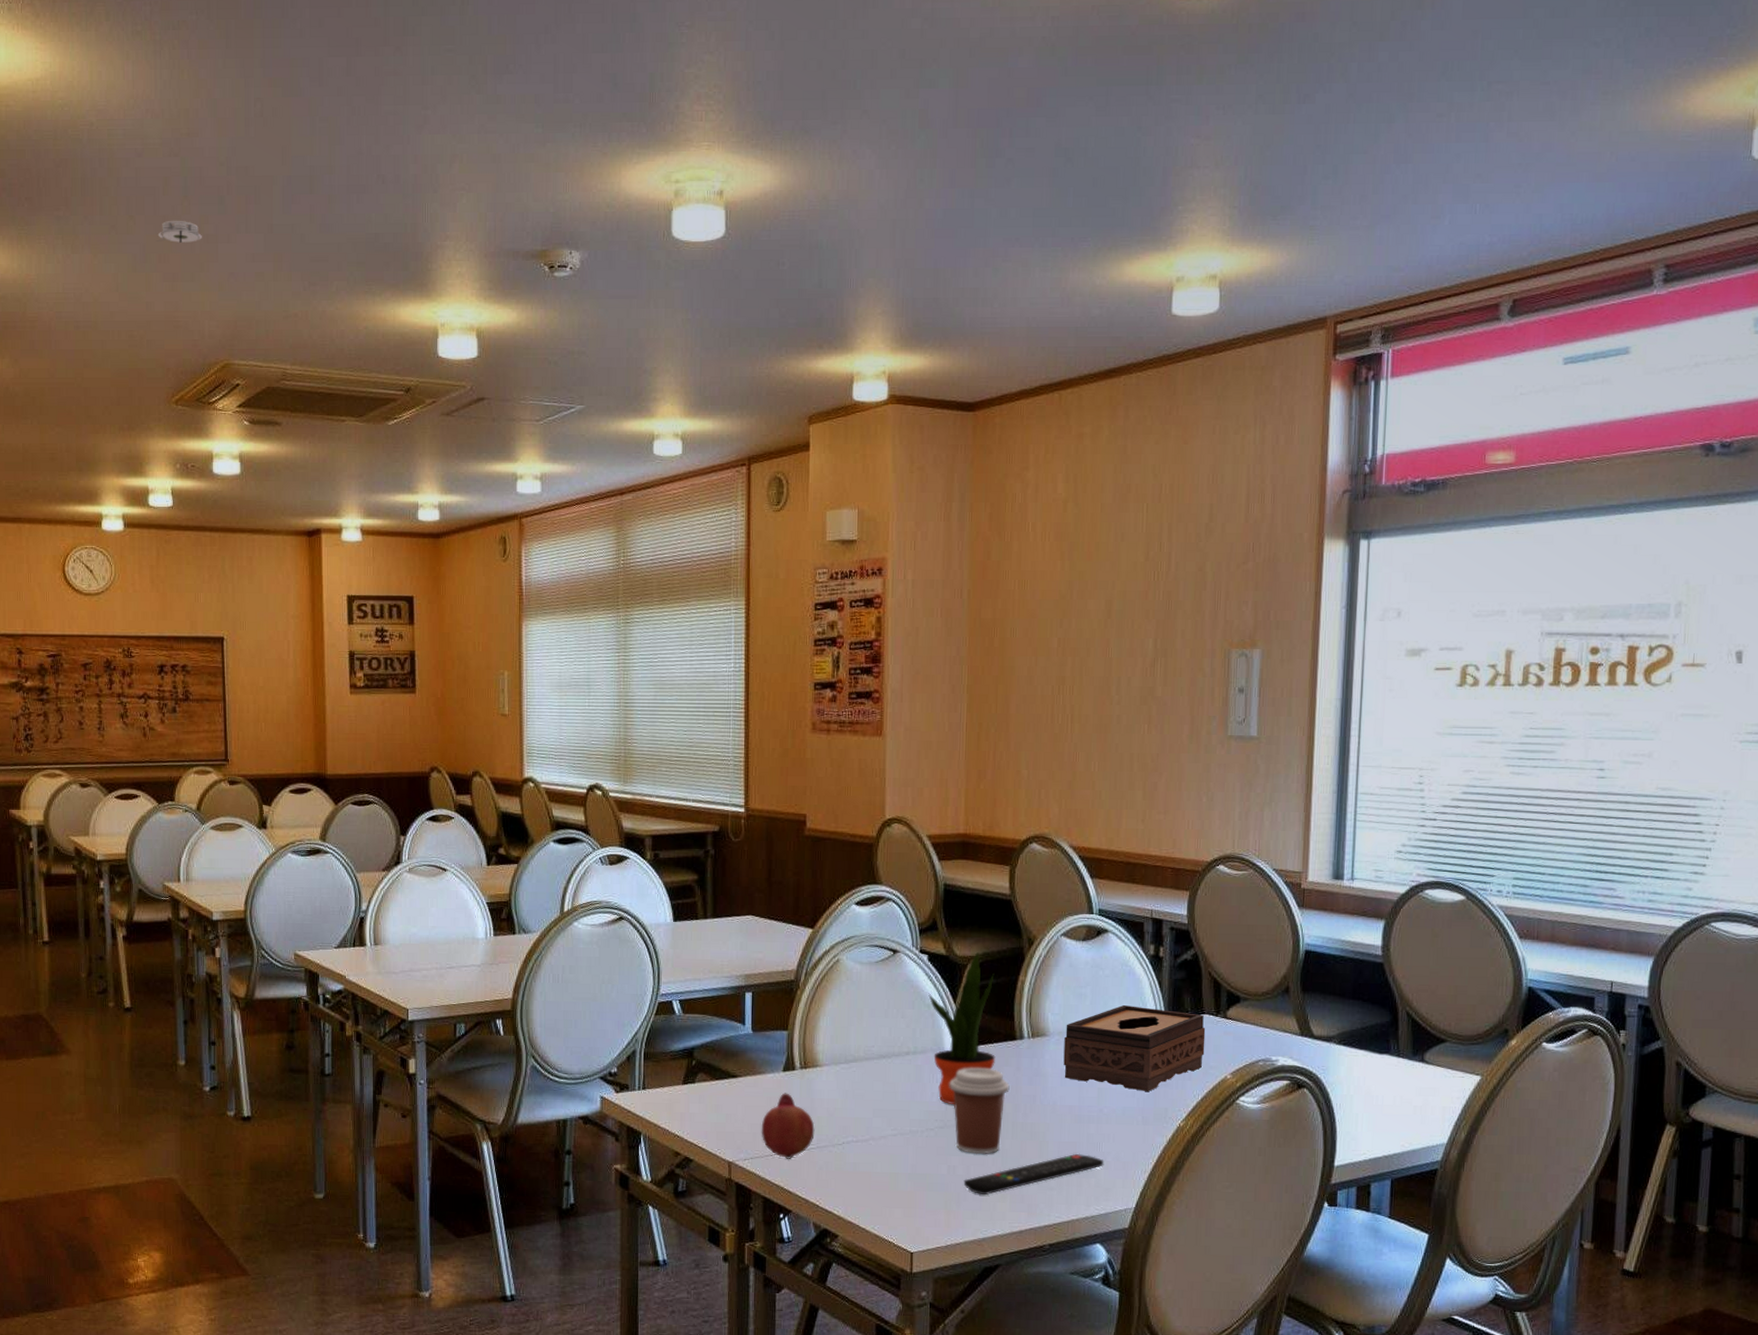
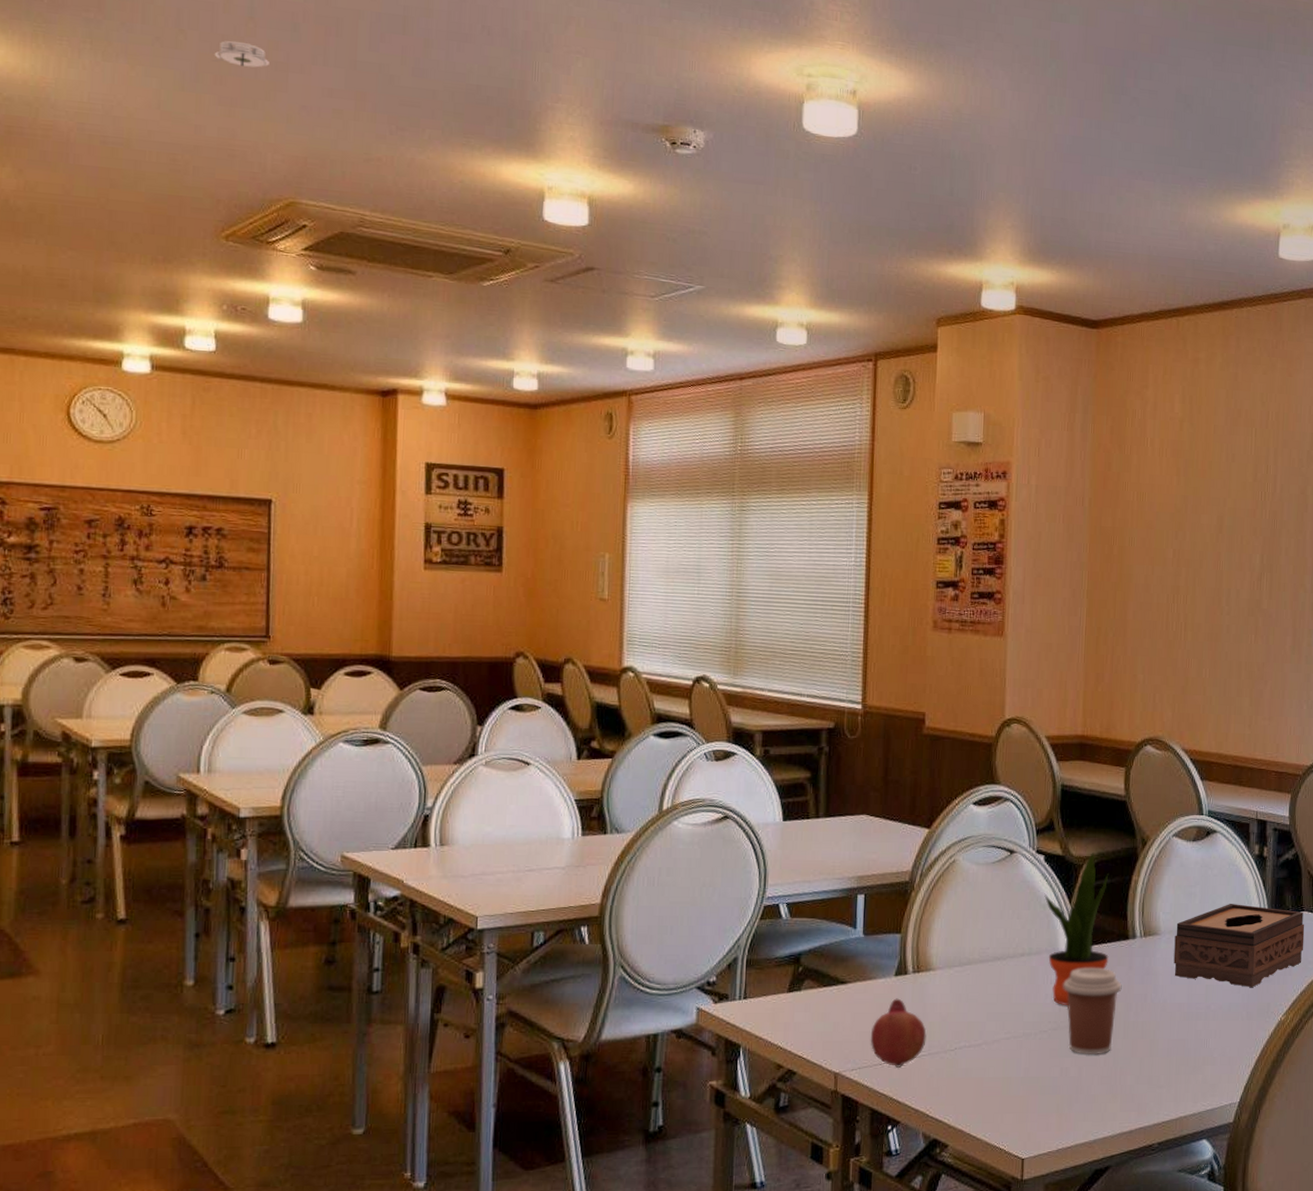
remote control: present [963,1153,1104,1195] -> none [1075,1050,1211,1097]

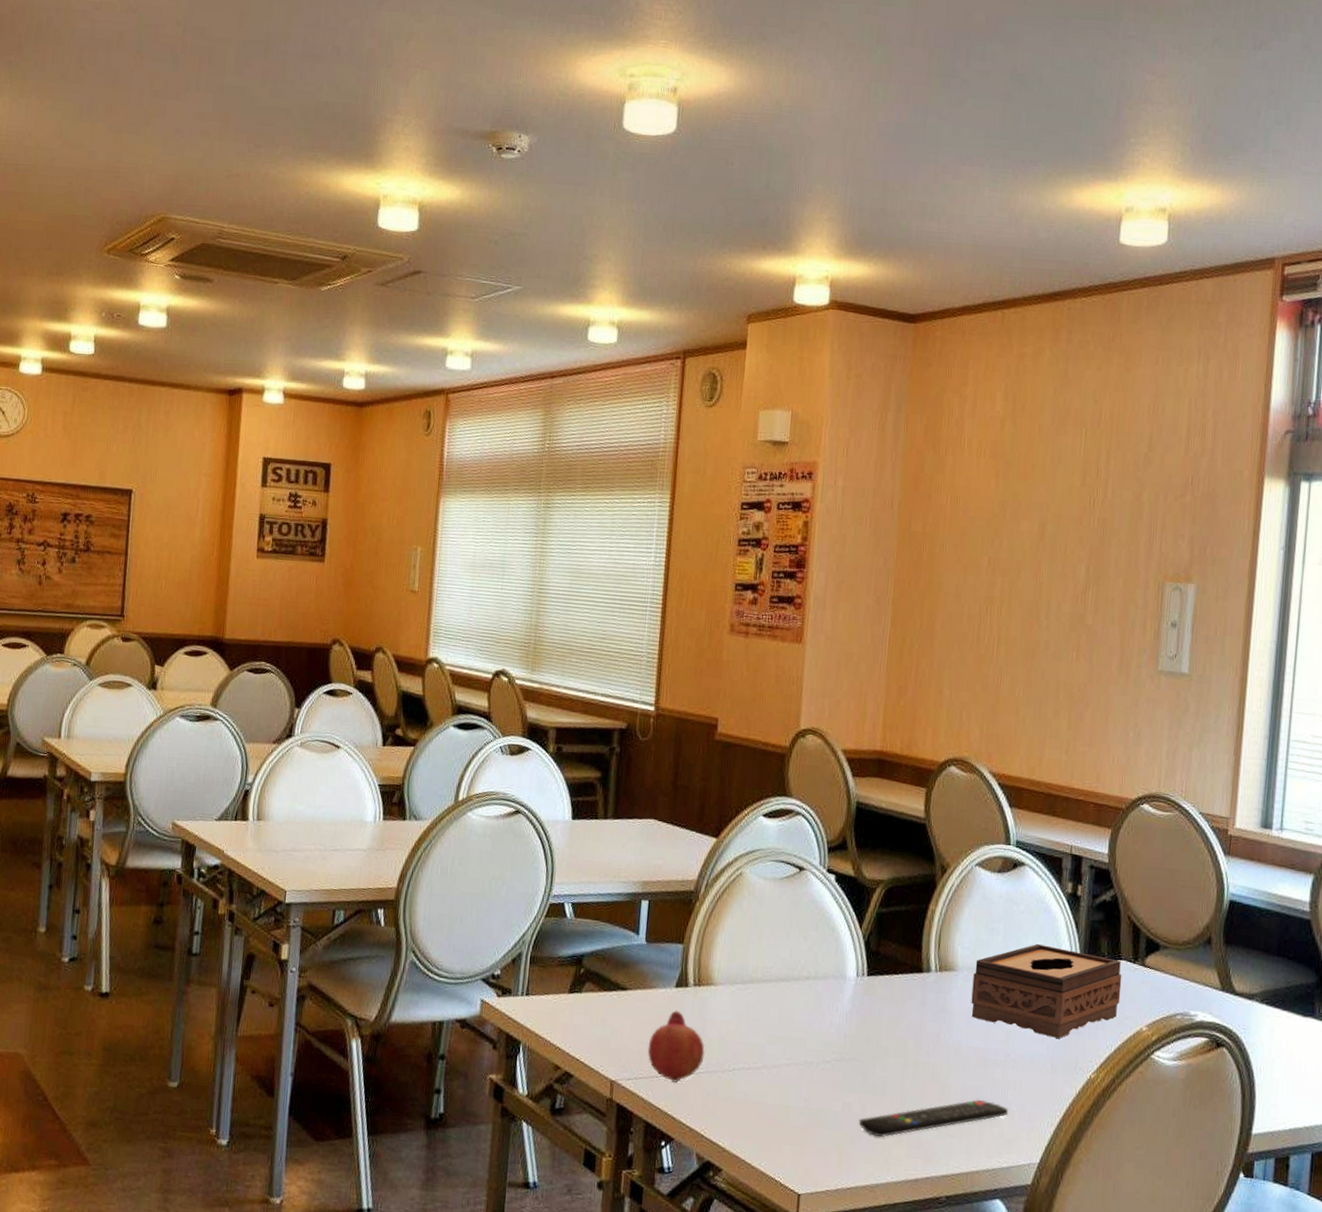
smoke detector: present [212,40,271,68] -> none [105,73,153,97]
potted plant: present [1044,853,1109,1006] -> none [833,876,904,1038]
coffee cup: present [1063,967,1122,1055] -> none [849,998,913,1094]
remote control: none [1075,1050,1211,1097] -> present [858,1099,1009,1138]

